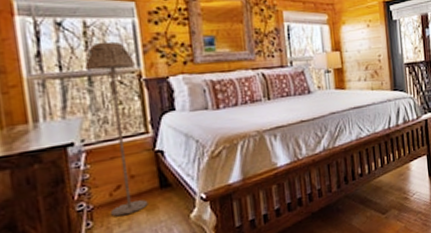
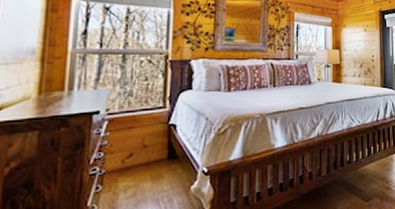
floor lamp: present [85,41,148,217] -> none [120,26,164,183]

